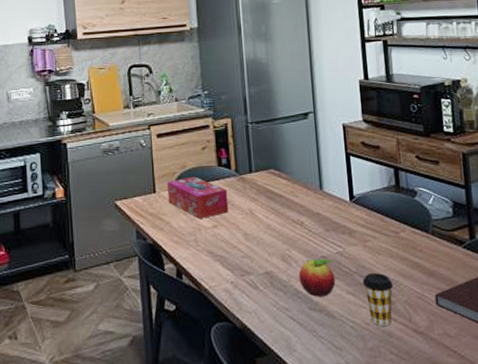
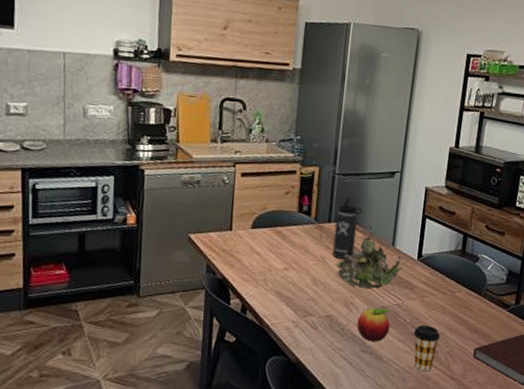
tissue box: present [167,176,229,219] -> none [243,219,304,260]
thermos bottle: none [256,145,282,210] -> present [332,197,363,260]
plant: none [265,171,336,238] -> present [335,225,403,289]

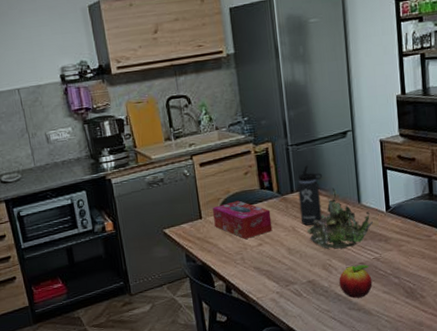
tissue box: none [243,219,304,260] -> present [213,200,273,239]
coffee cup: present [414,325,441,371] -> none [397,272,425,318]

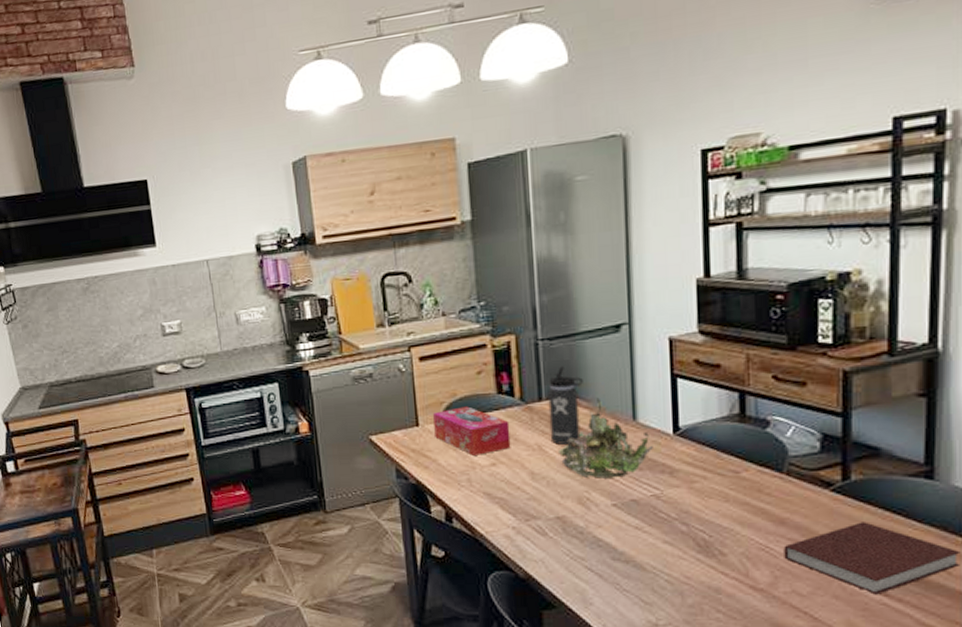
fruit: present [339,264,373,298] -> none [600,501,648,546]

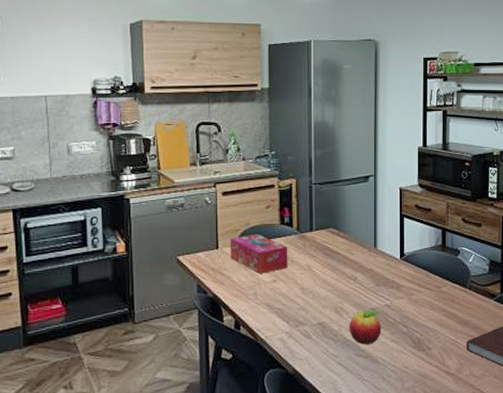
thermos bottle: present [547,366,583,446] -> none [317,205,342,267]
plant: present [557,397,653,479] -> none [322,230,387,292]
fruit: none [600,501,648,546] -> present [349,310,381,345]

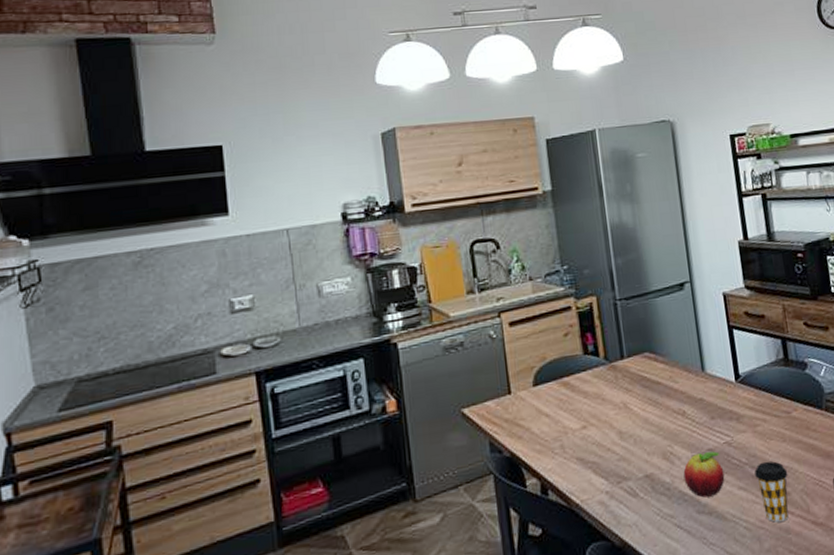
tissue box: present [230,234,288,274] -> none [525,369,599,420]
coffee cup: none [406,322,432,369] -> present [754,461,789,522]

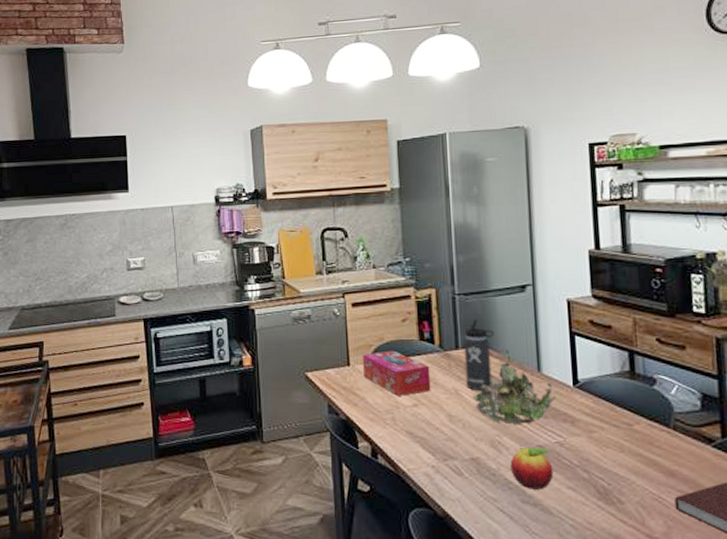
tissue box: none [525,369,599,420] -> present [363,350,431,396]
thermos bottle: none [628,324,660,401] -> present [463,319,494,391]
plant: none [641,352,721,432] -> present [472,349,556,424]
coffee cup: present [754,461,789,522] -> none [586,467,624,528]

